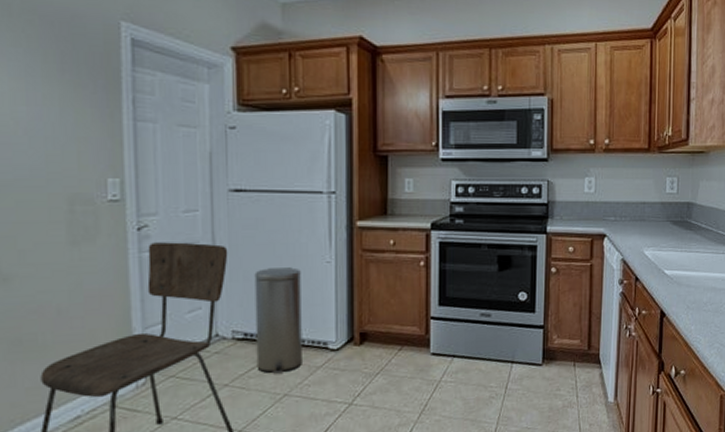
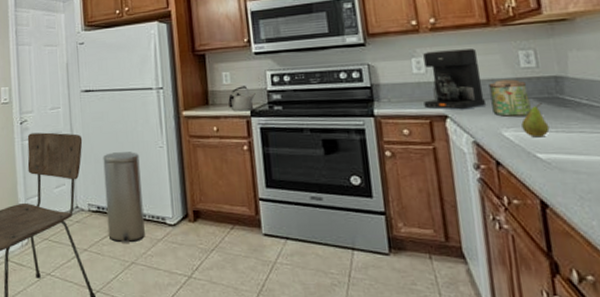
kettle: none [409,195,438,224] -> present [228,86,256,112]
coffee maker: none [589,172,637,230] -> present [423,48,485,110]
canister: none [640,203,668,238] -> present [489,79,531,118]
fruit: none [658,226,677,256] -> present [521,103,550,138]

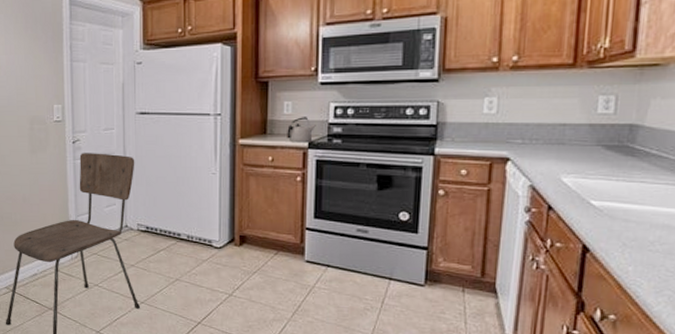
pedal bin: present [103,152,145,244] -> none [154,176,191,263]
coffee maker: present [423,48,485,110] -> none [488,91,554,153]
canister: present [489,79,531,118] -> none [557,125,599,164]
fruit: present [521,103,550,138] -> none [583,151,611,185]

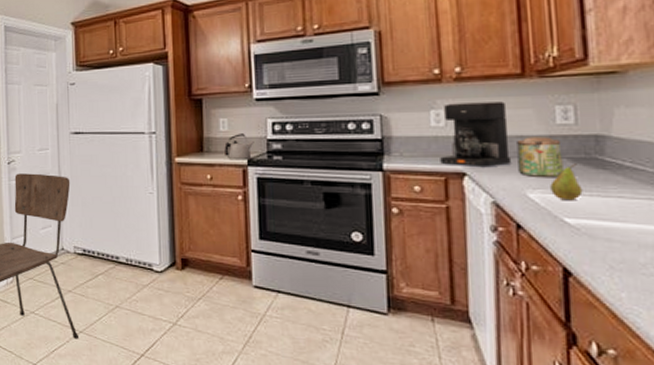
coffee maker: none [488,91,554,153] -> present [440,101,510,168]
canister: none [557,125,599,164] -> present [517,137,563,178]
fruit: none [583,151,611,185] -> present [550,164,583,201]

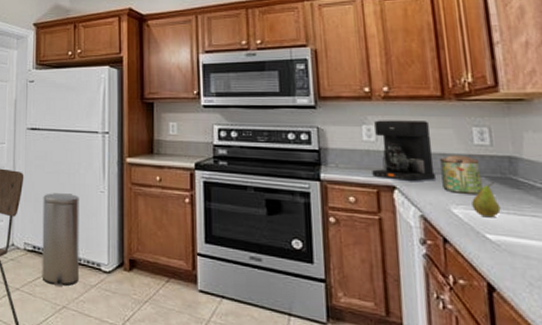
pedal bin: none [90,196,131,288] -> present [42,193,79,288]
kettle: present [224,133,254,160] -> none [173,138,201,164]

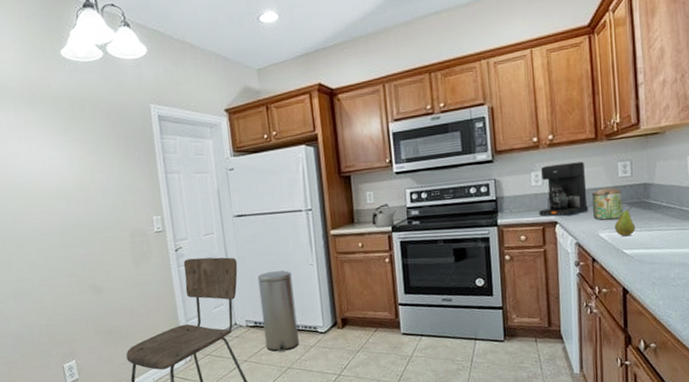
kettle: none [173,138,201,164] -> present [372,204,397,229]

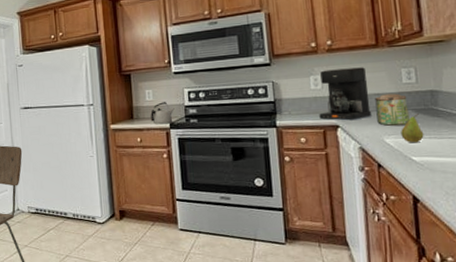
pedal bin: present [257,270,299,353] -> none [40,161,78,240]

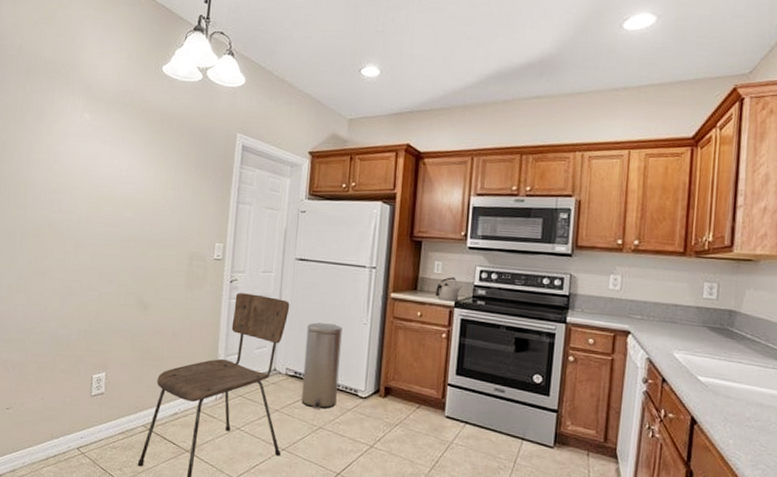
pedal bin: none [40,161,78,240] -> present [301,322,342,410]
coffee maker: present [319,67,371,121] -> none [612,271,668,329]
canister: present [375,93,410,126] -> none [670,306,705,343]
fruit: present [401,114,424,143] -> none [691,332,714,363]

